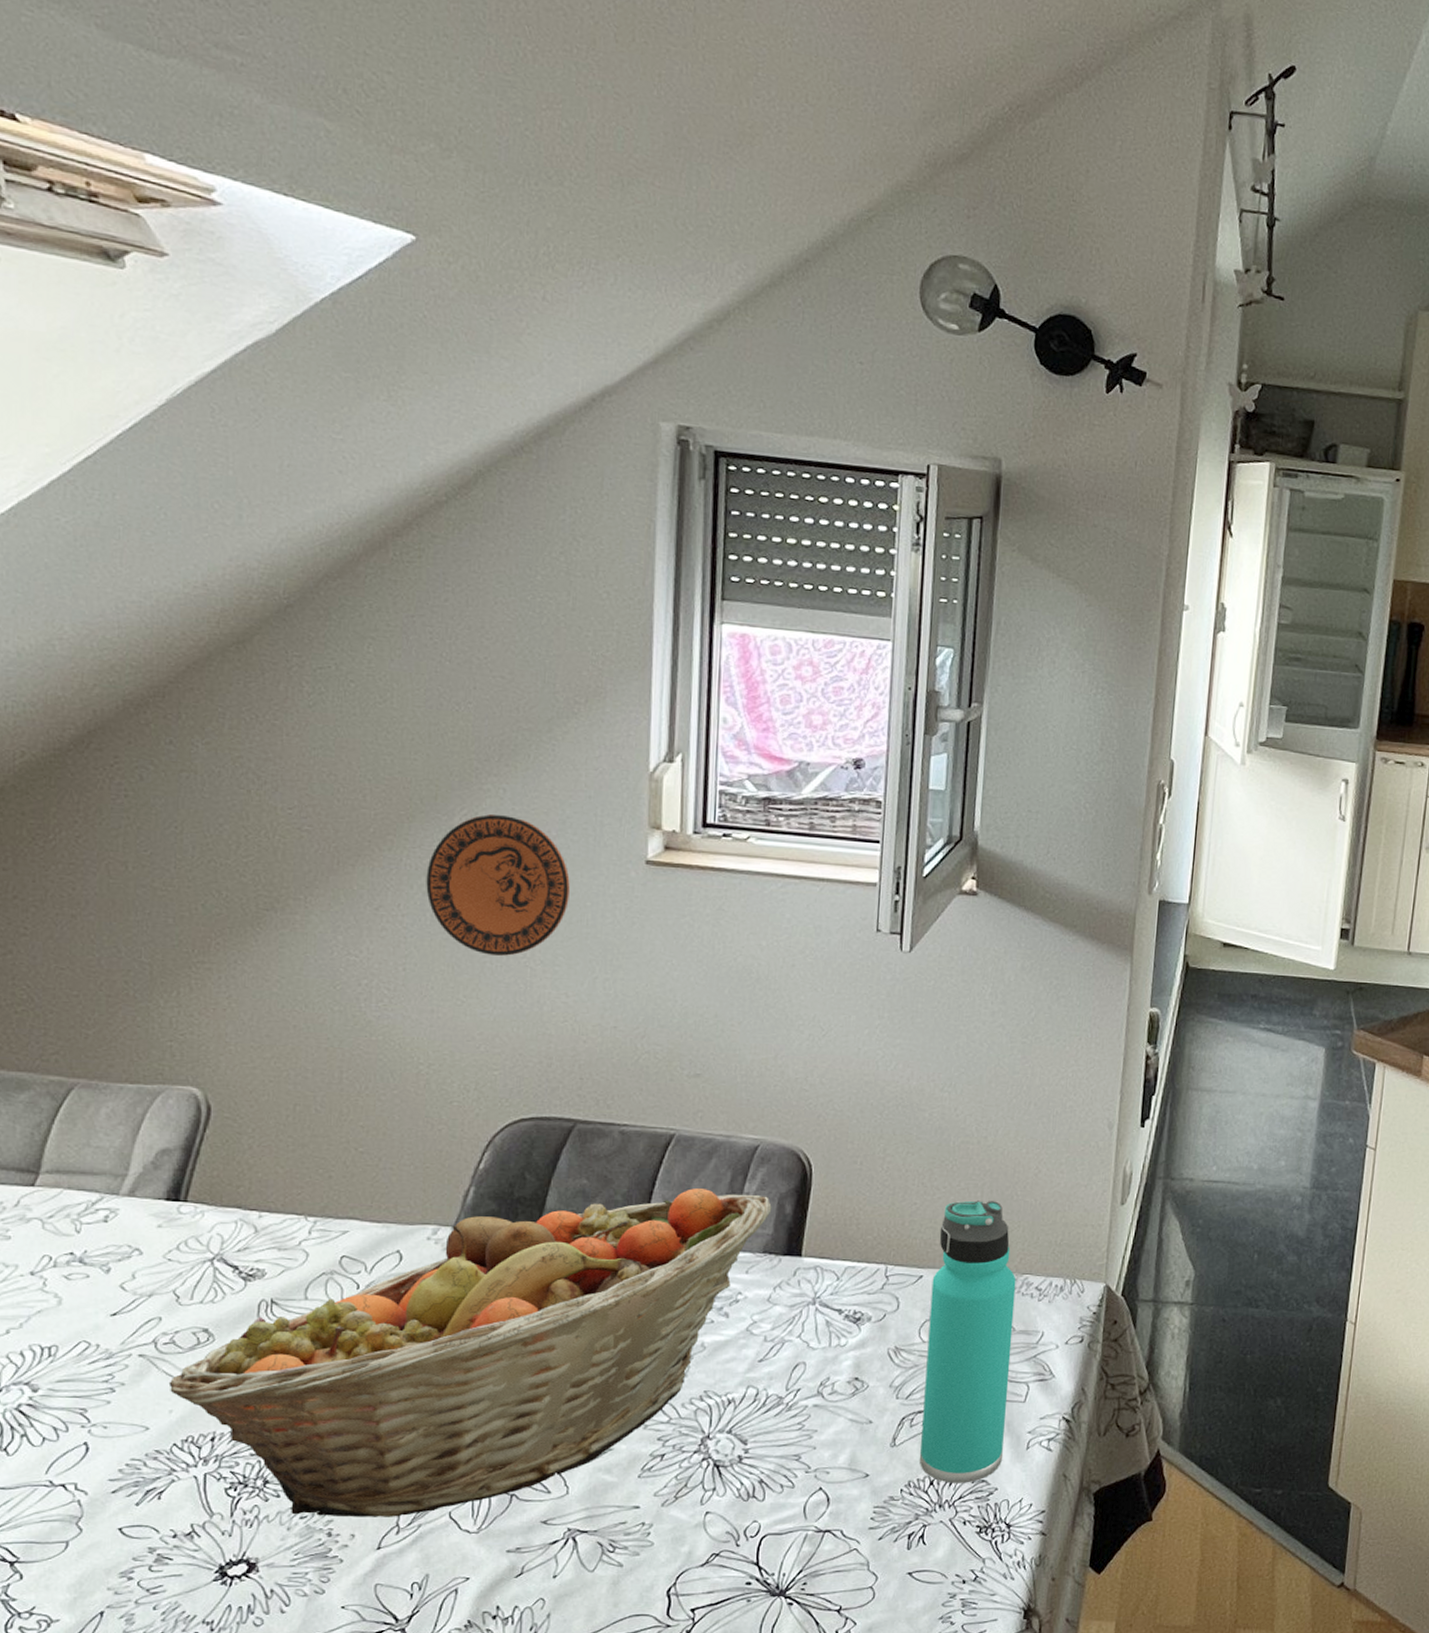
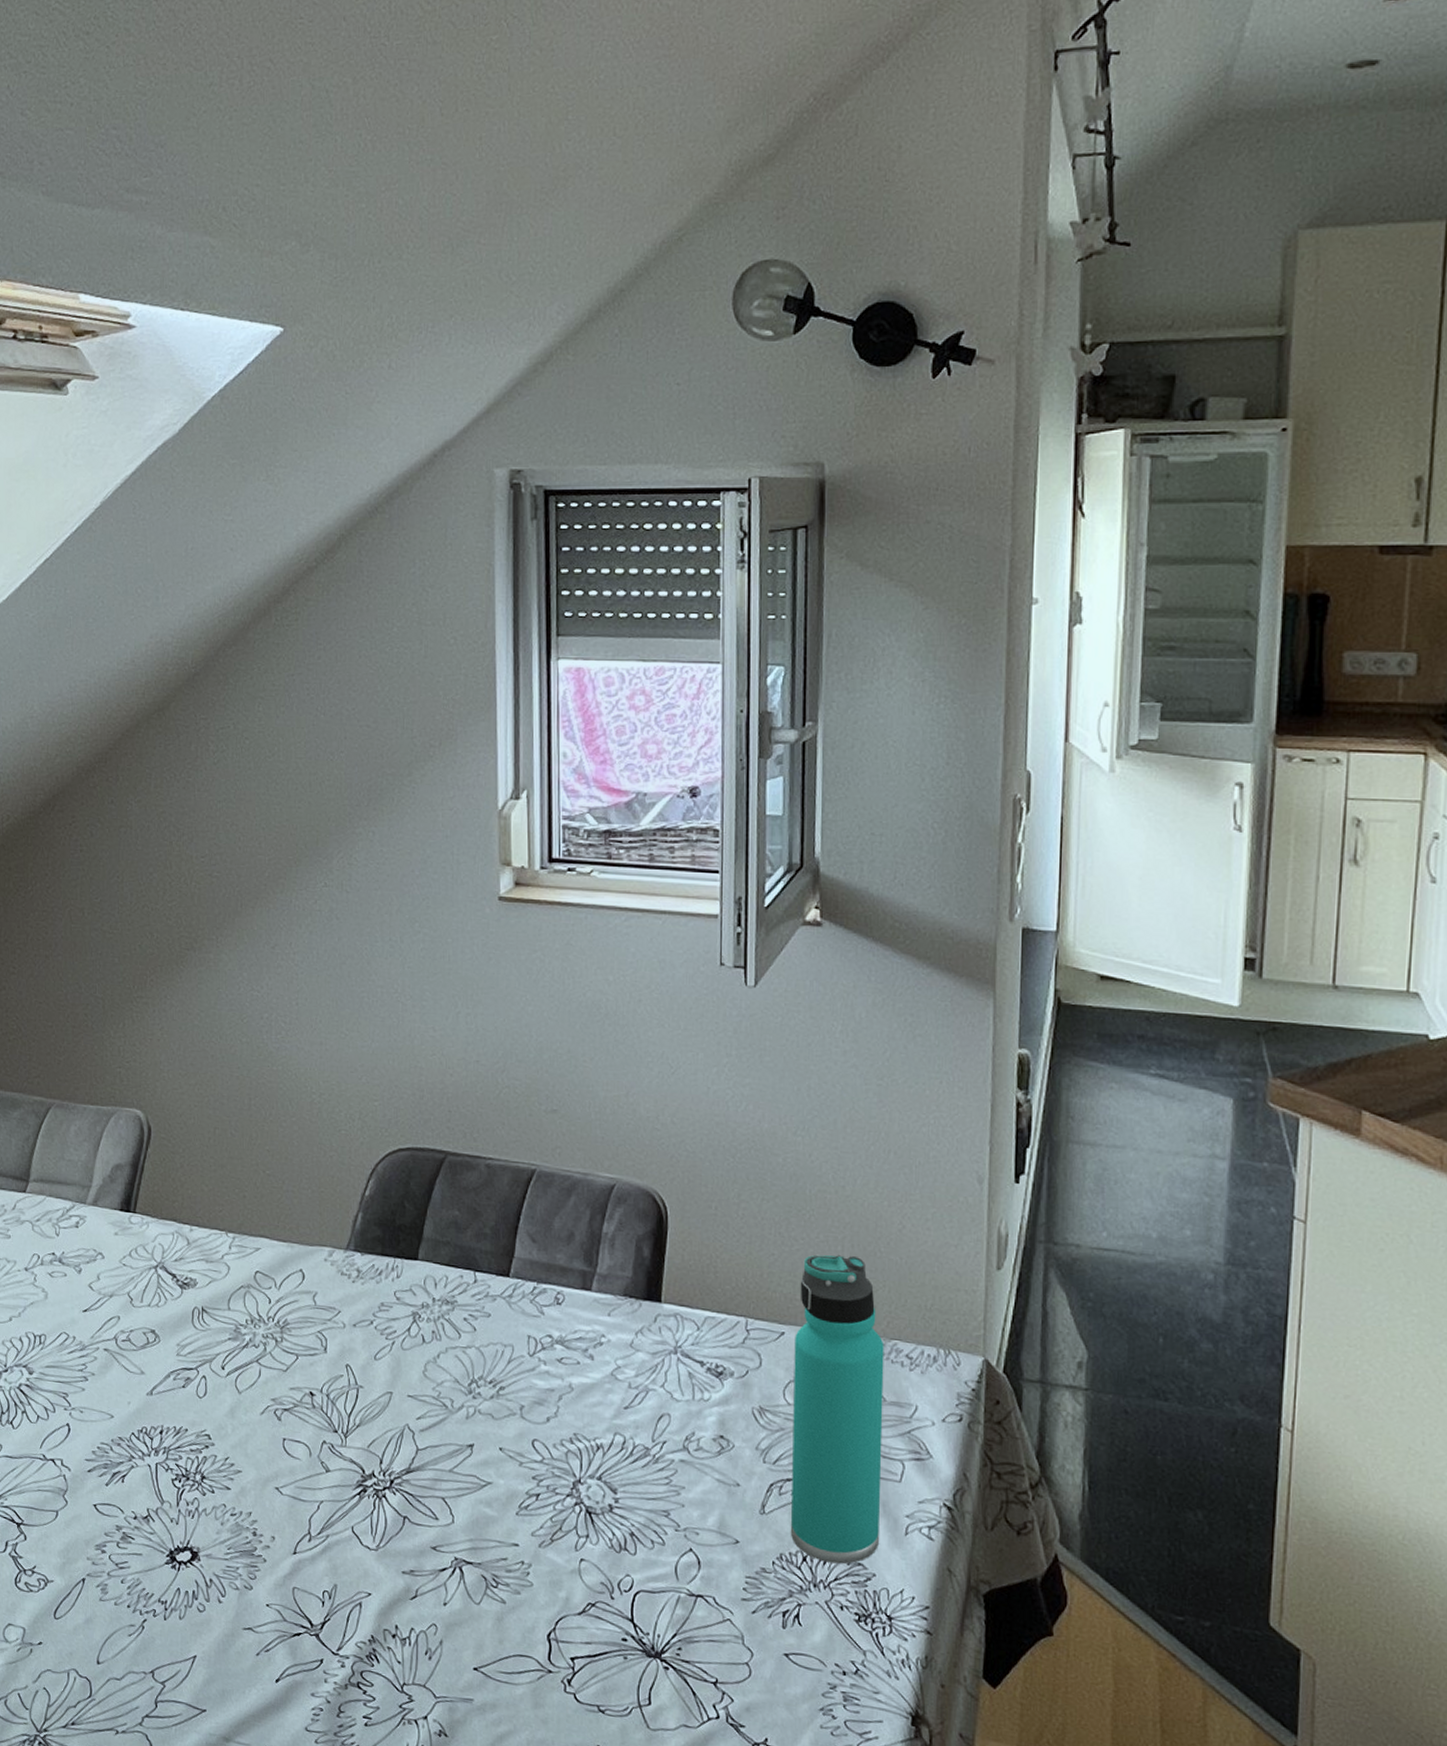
fruit basket: present [168,1188,772,1517] -> none [127,1225,630,1526]
decorative plate: present [426,814,570,956] -> none [312,857,432,991]

